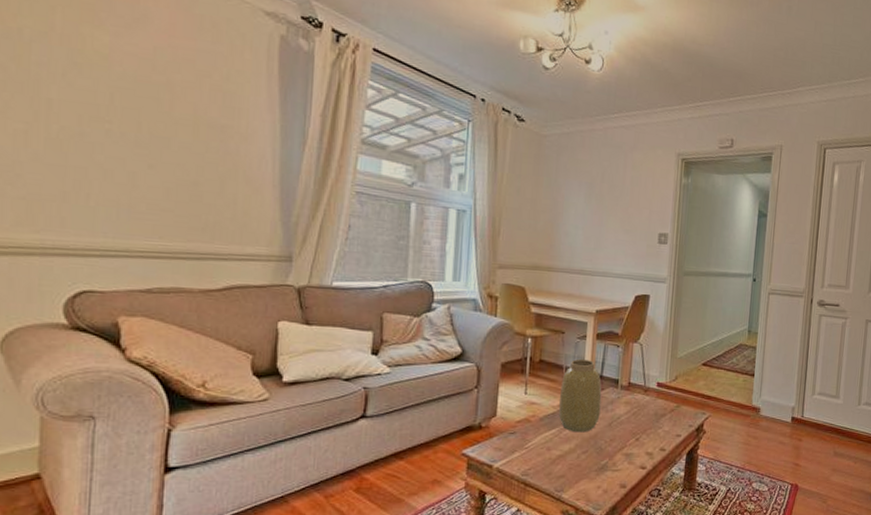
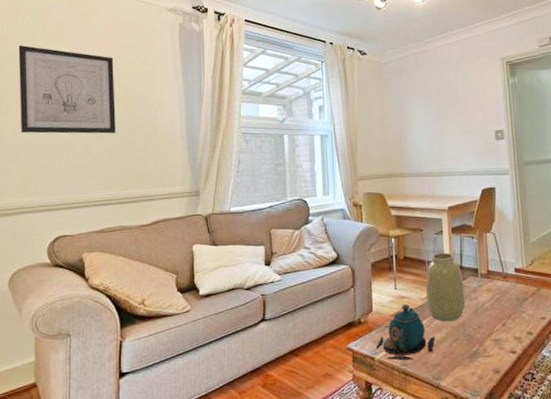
wall art: none [24,17,179,166] -> present [18,45,116,134]
teapot: none [495,410,563,470] -> present [375,304,435,360]

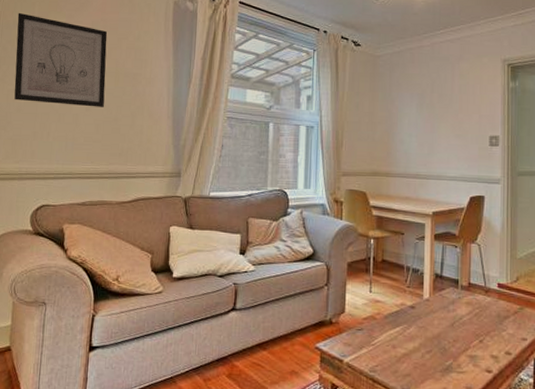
teapot: present [375,304,435,360] -> none [345,308,408,367]
vase: present [426,252,465,322] -> none [402,259,443,332]

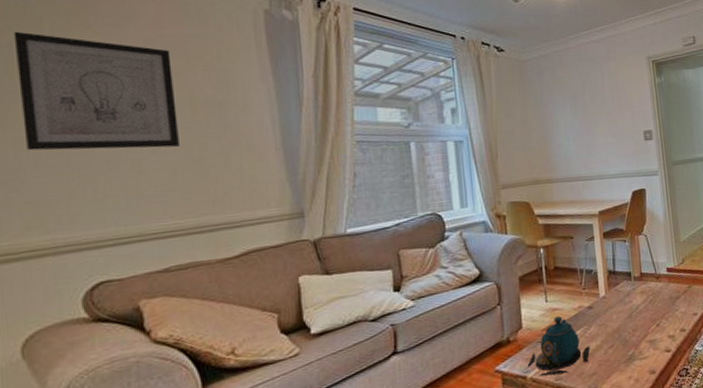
teapot: none [345,308,408,367] -> present [527,316,590,376]

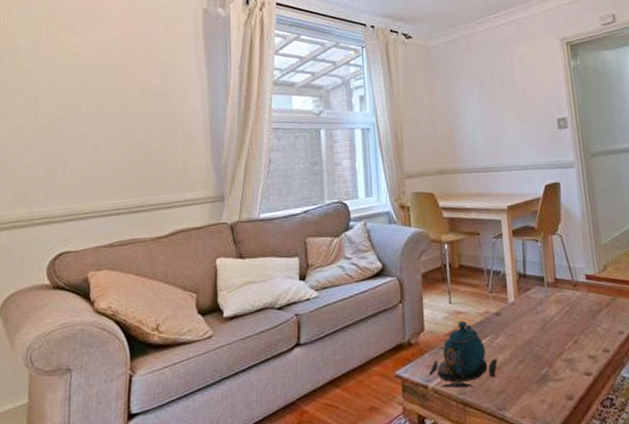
wall art: present [13,31,179,151] -> none [20,36,130,135]

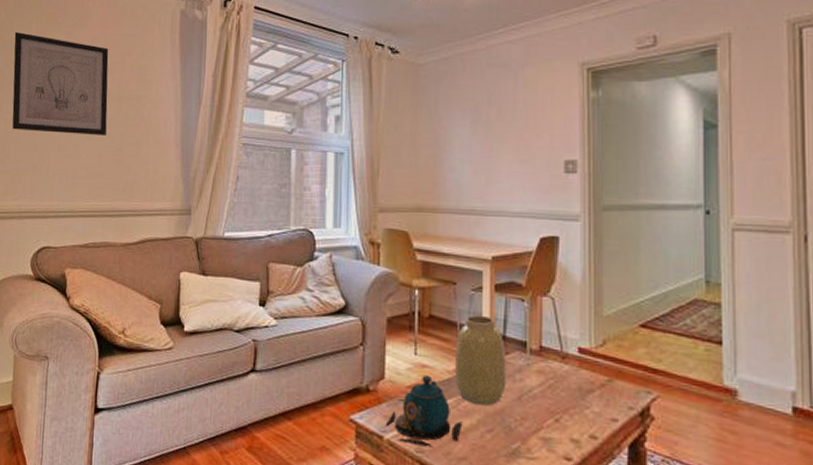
wall art: none [20,36,130,135] -> present [12,31,109,135]
vase: none [484,258,531,340] -> present [455,314,506,406]

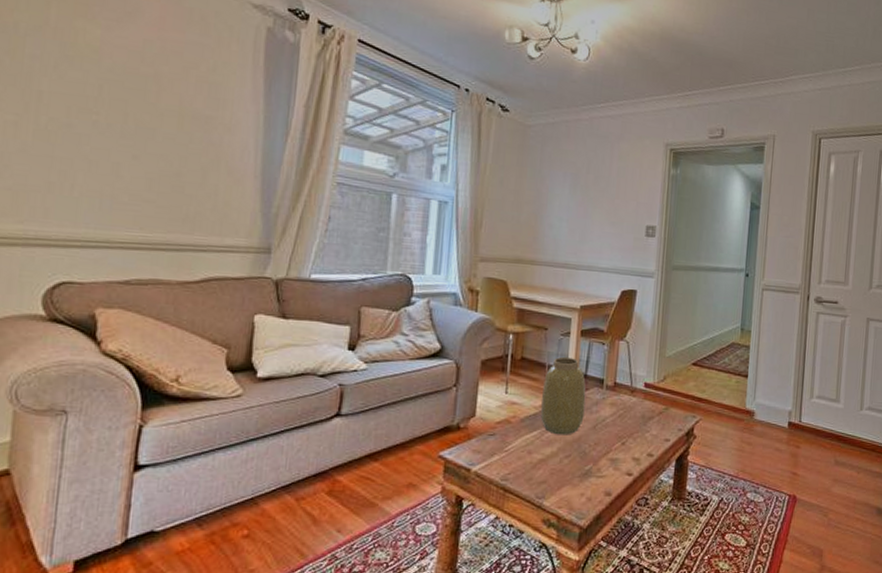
wall art: present [12,31,109,135] -> none [15,12,167,157]
teapot: present [385,374,463,447] -> none [473,411,545,475]

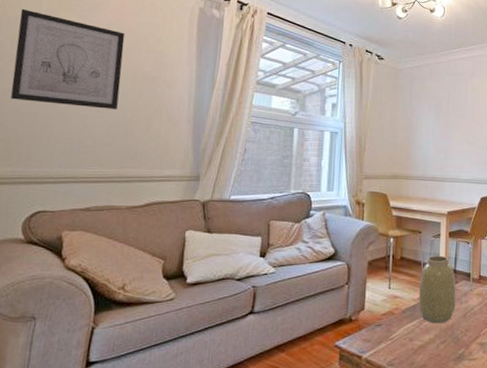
wall art: none [15,12,167,157] -> present [10,8,125,109]

